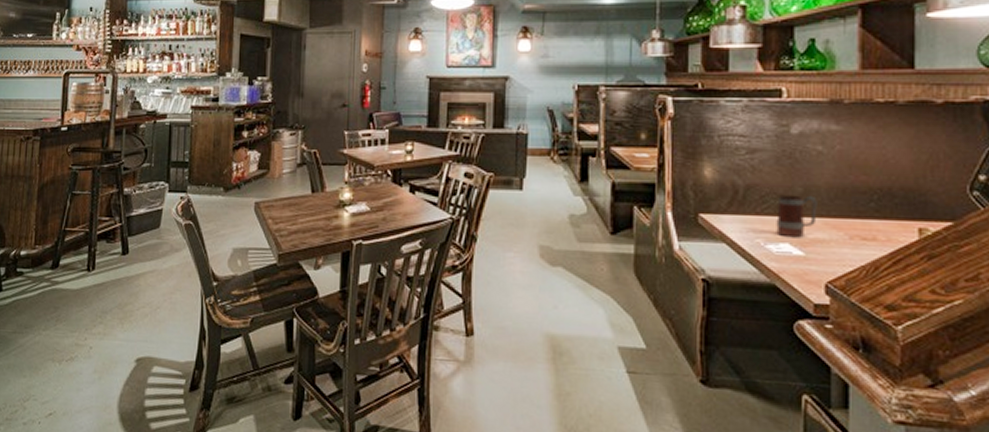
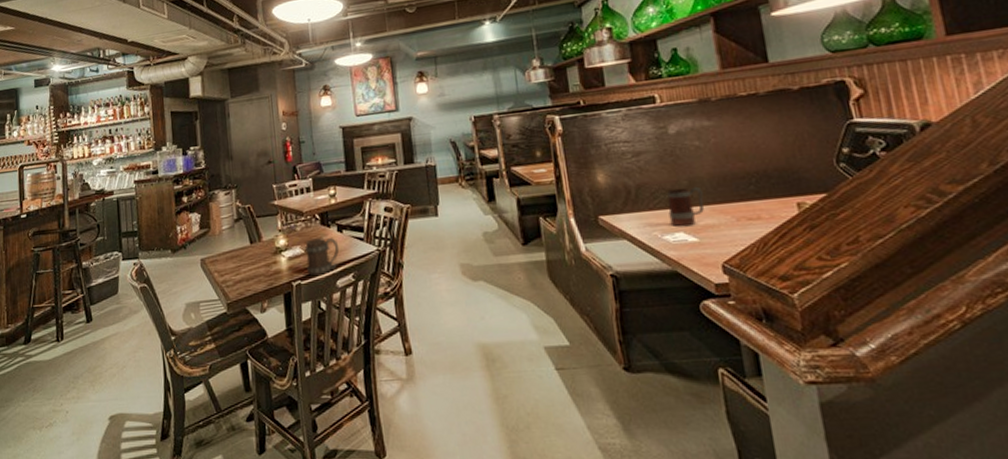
beer mug: none [369,195,409,237] -> present [305,237,340,276]

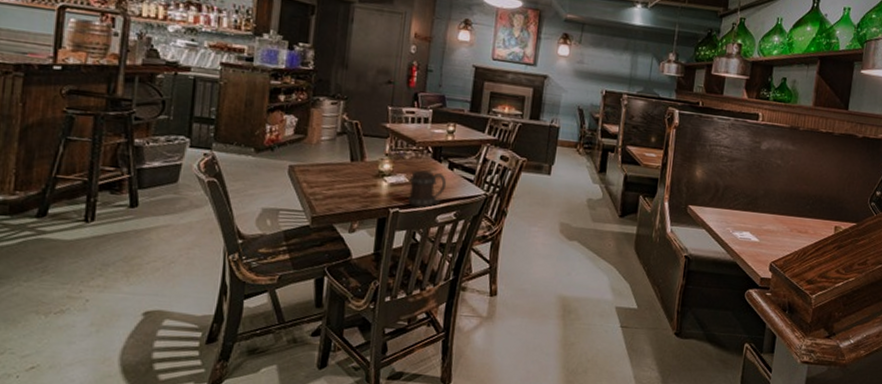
beer mug: present [667,186,704,227] -> none [742,195,773,229]

